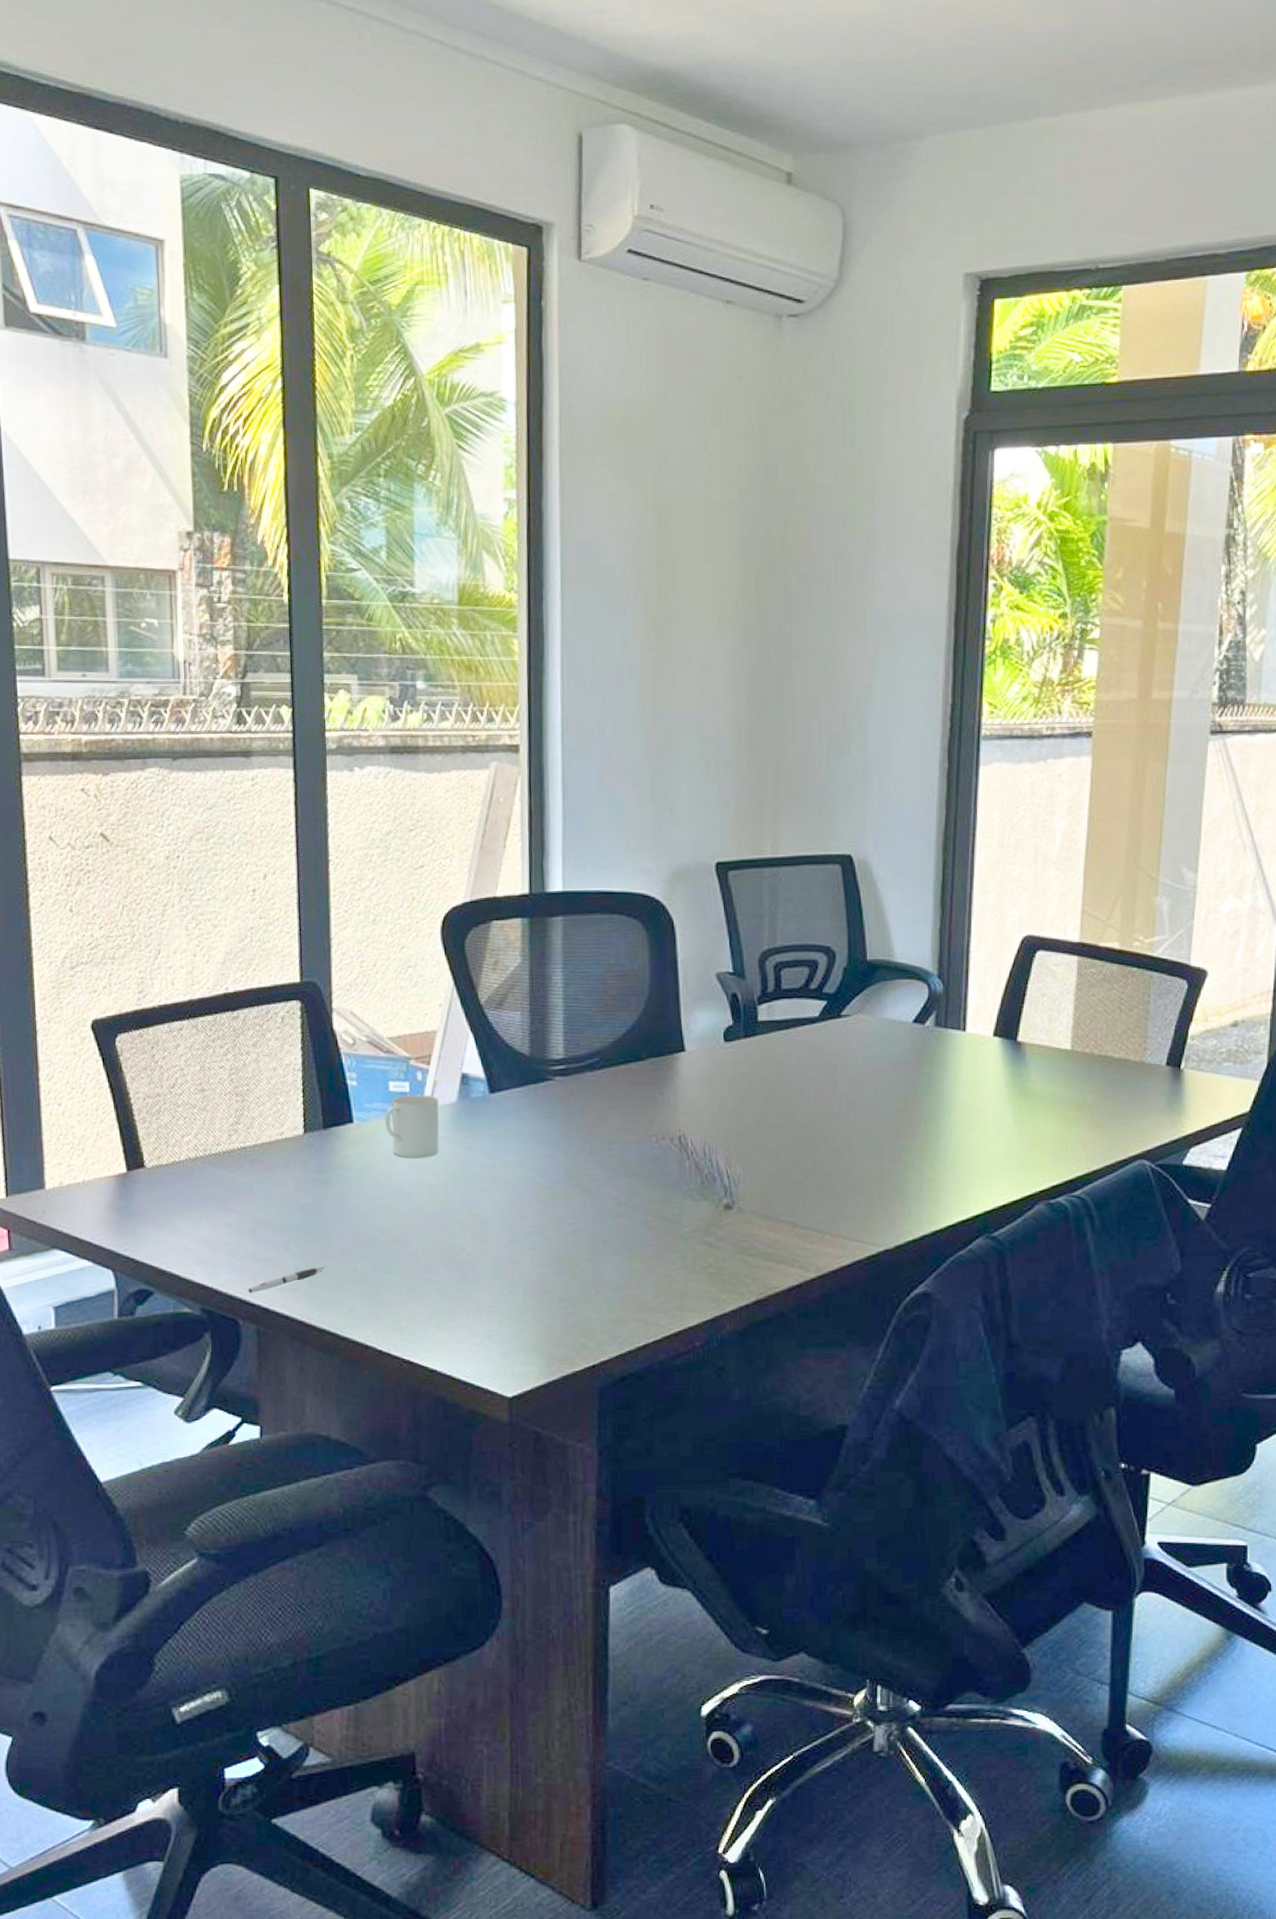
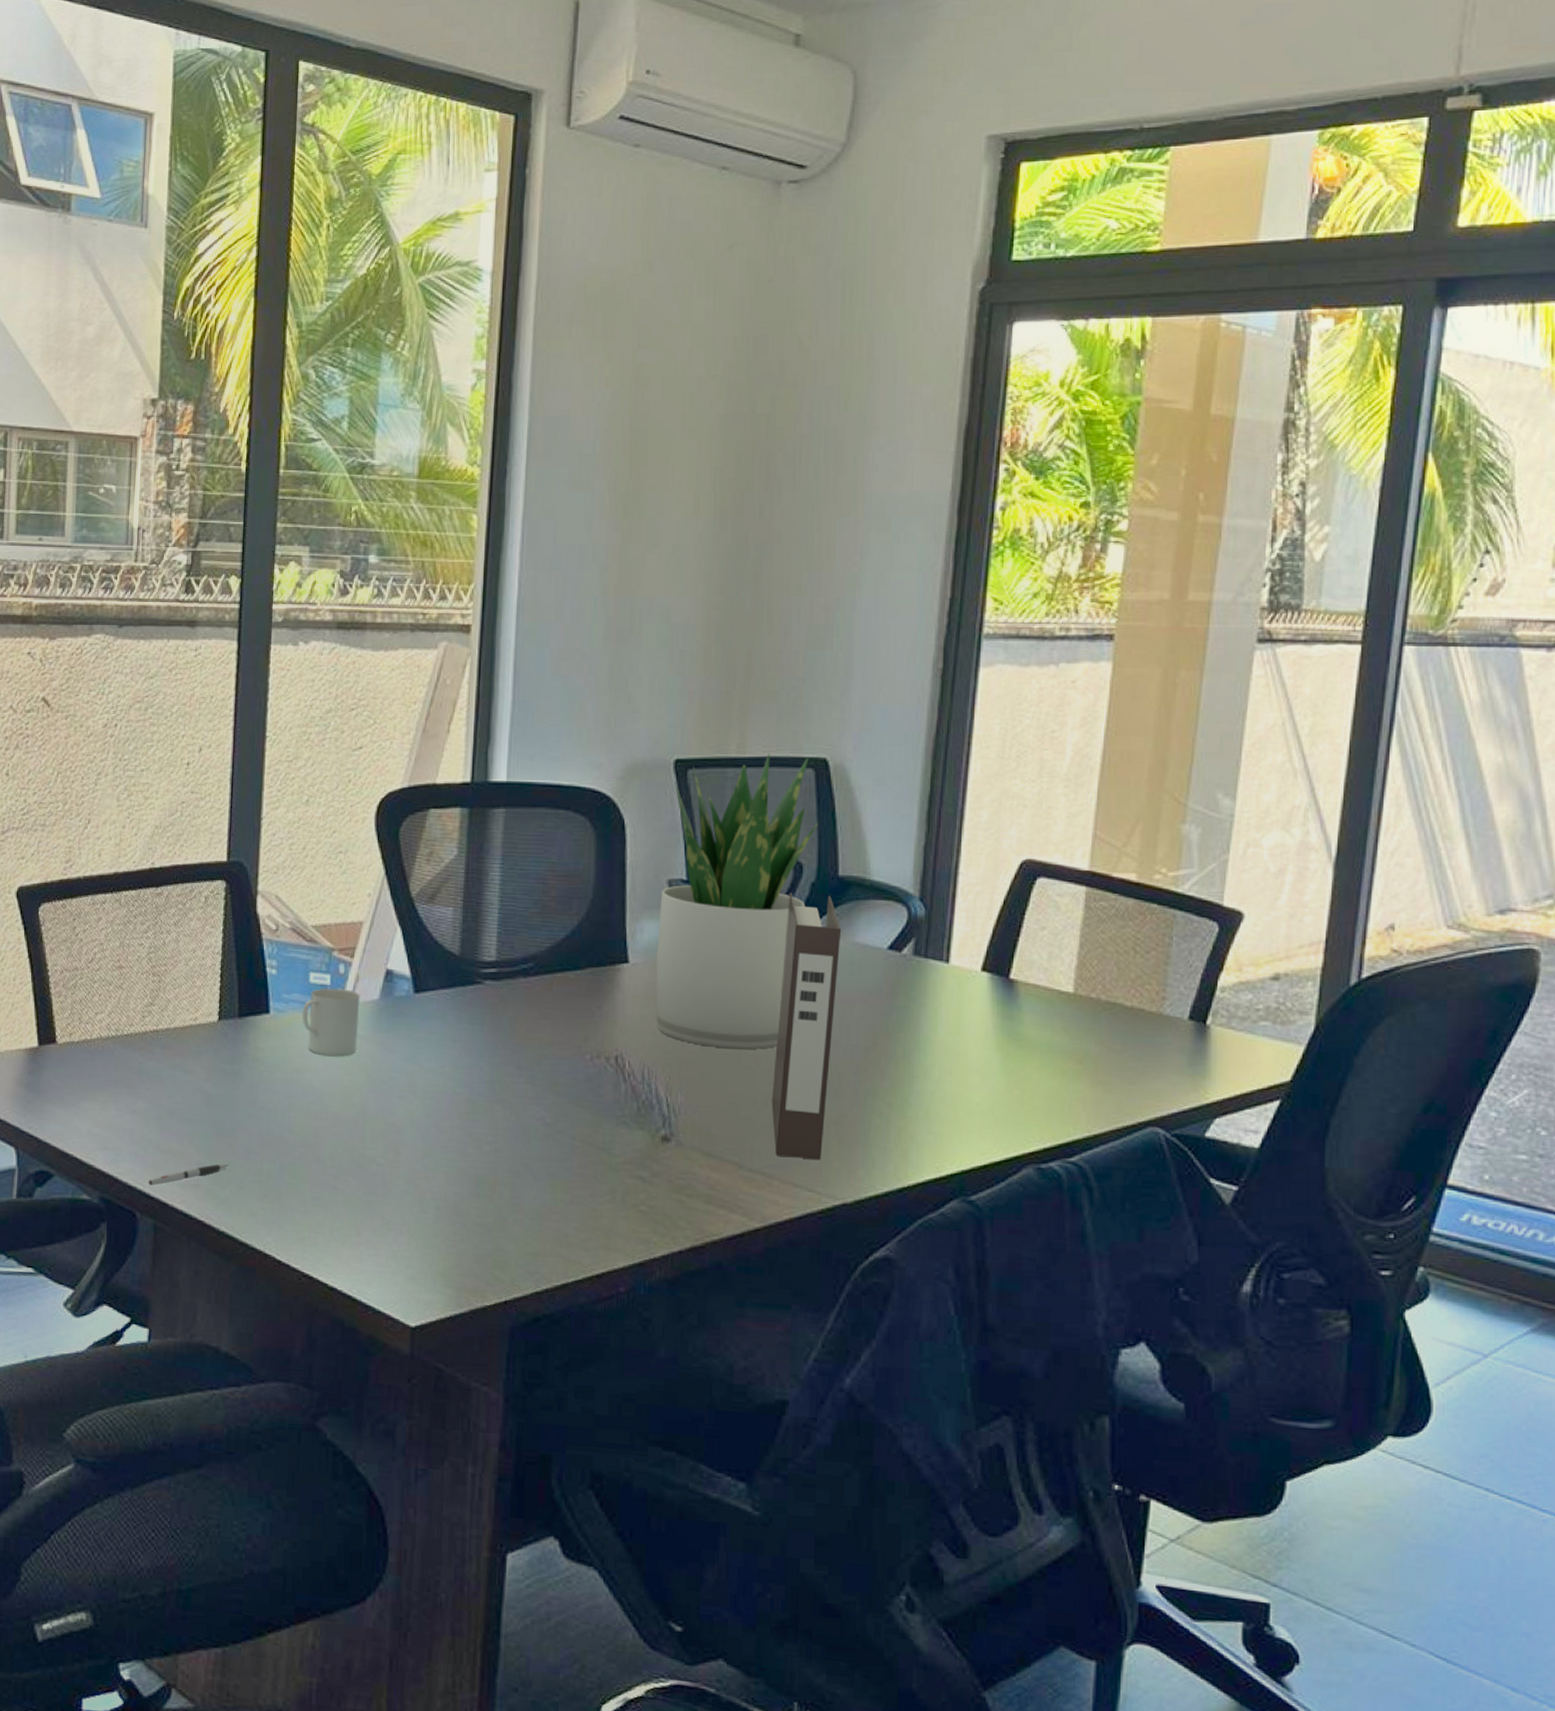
planter: none [710,853,847,1122] -> present [656,754,818,1050]
binder: none [819,978,872,1214] -> present [771,892,842,1161]

